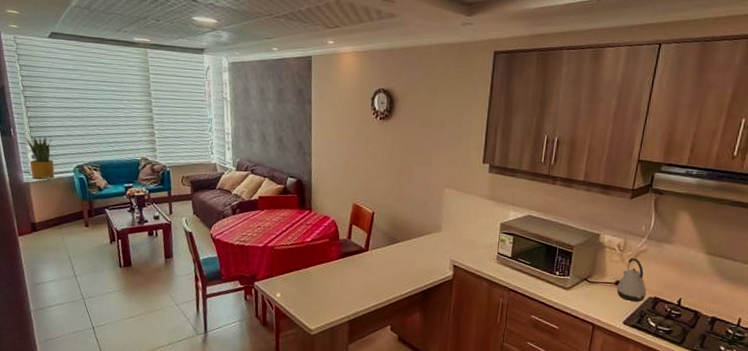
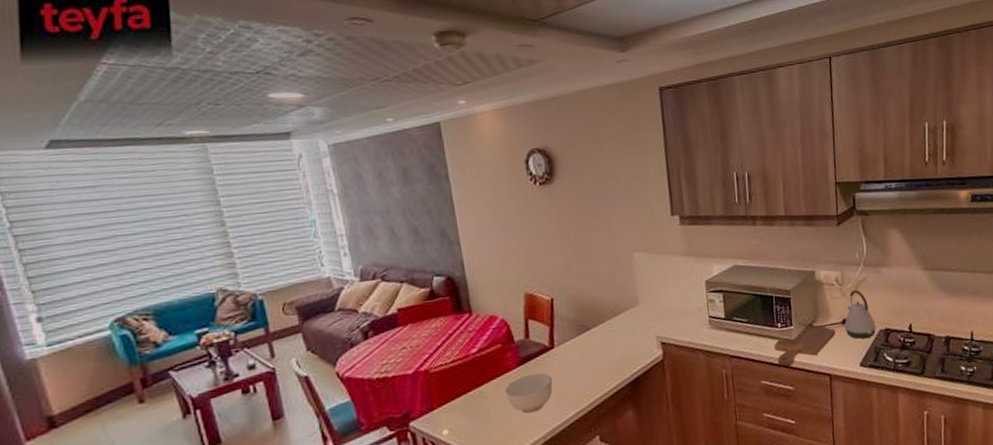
planter: present [25,136,55,179] -> none [22,287,79,351]
bowl: none [326,267,362,296] -> present [505,373,553,413]
cutting board: none [549,278,608,309] -> present [774,324,836,366]

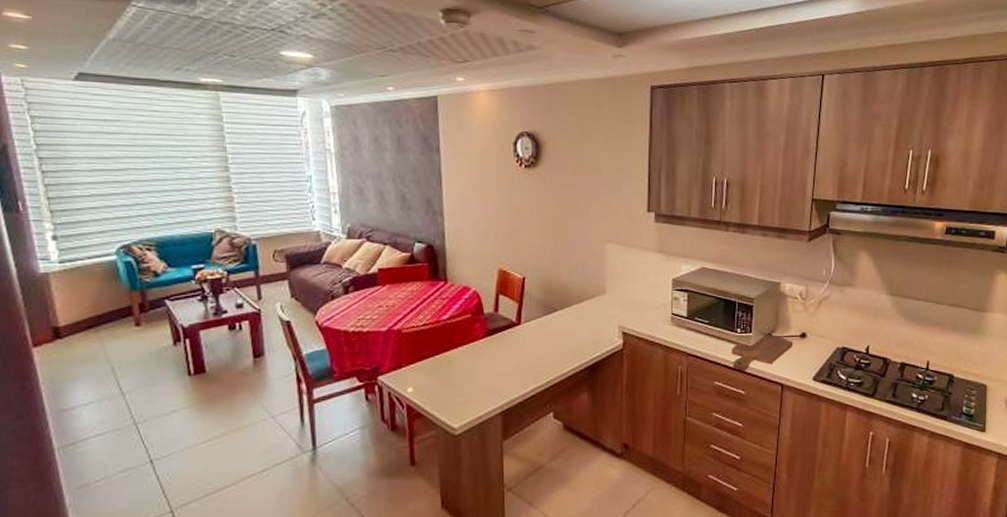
bowl: present [505,373,553,413] -> none [470,346,515,383]
kettle: present [844,290,876,339] -> none [802,306,834,354]

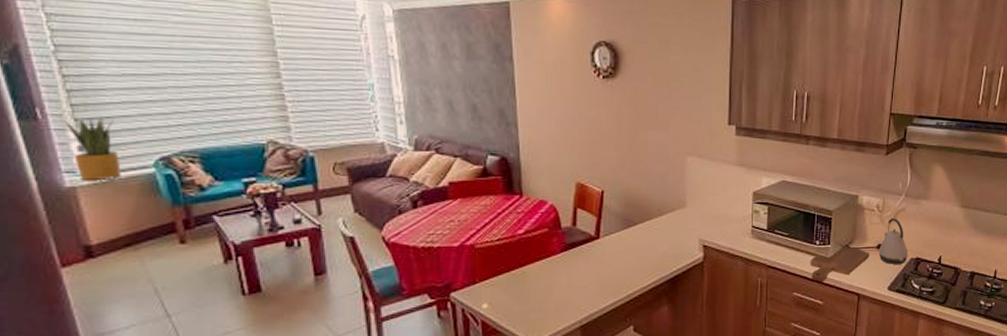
planter: none [41,210,88,266] -> present [64,118,121,180]
kettle: none [802,306,834,354] -> present [878,218,908,264]

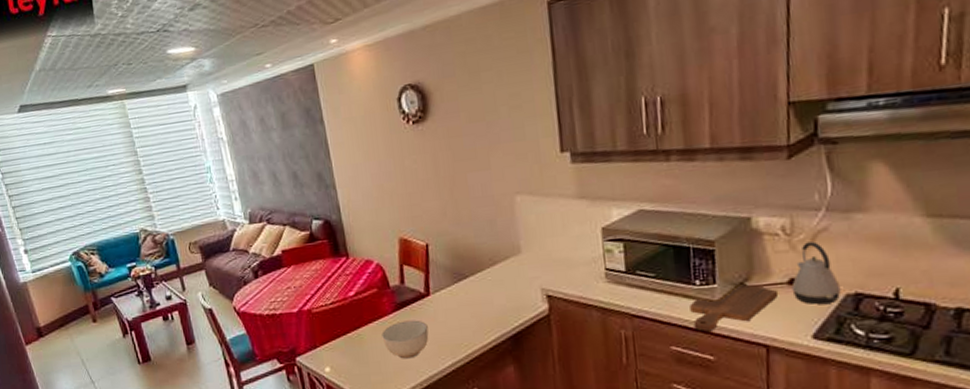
planter: present [64,118,121,180] -> none [14,226,51,276]
bowl: none [547,261,594,297] -> present [382,320,429,359]

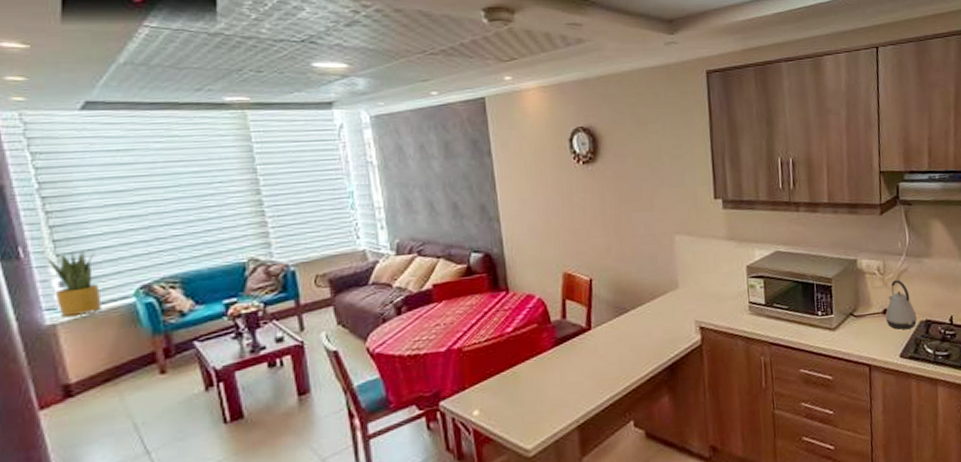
planter: none [14,226,51,276] -> present [46,251,102,316]
bowl: present [382,320,429,359] -> none [539,355,588,396]
cutting board: present [690,283,779,332] -> none [814,313,877,355]

